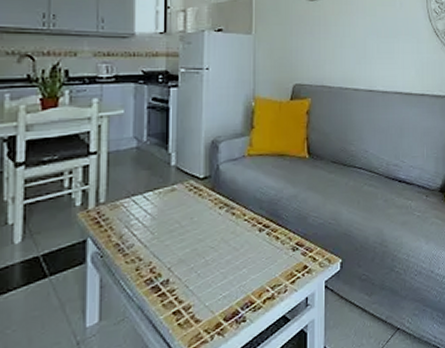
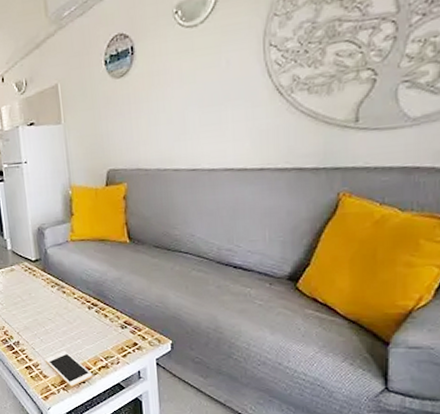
cell phone: none [199,284,256,329] -> present [45,351,93,387]

